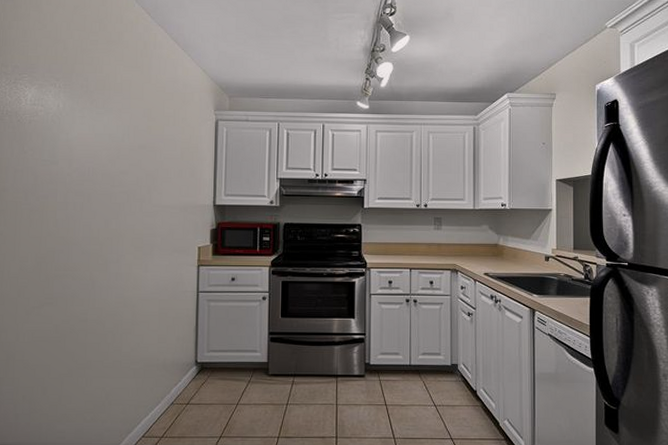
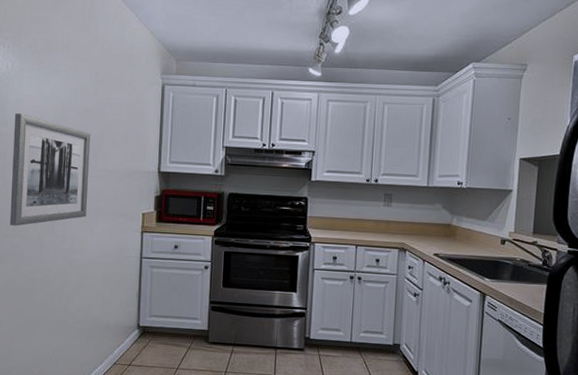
wall art: none [60,152,144,266] -> present [10,113,91,226]

